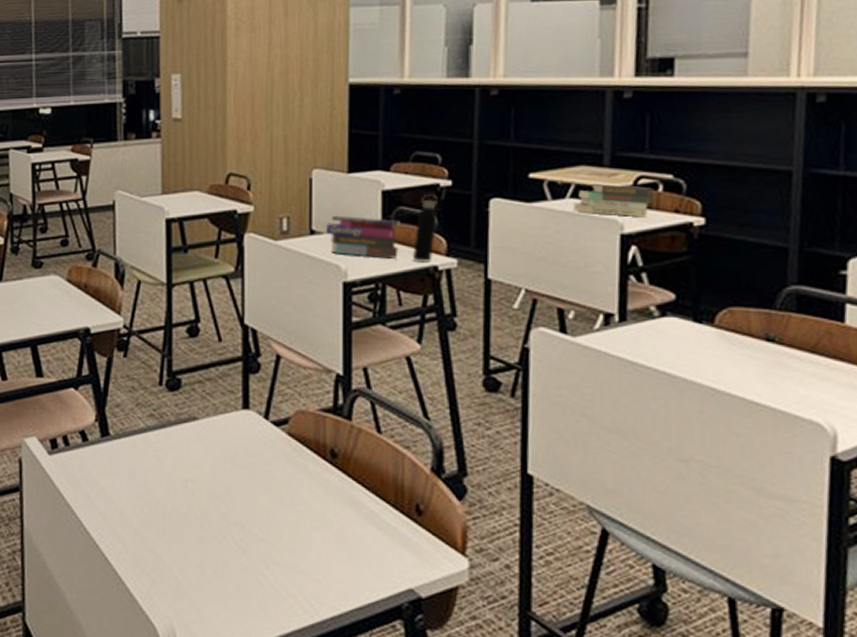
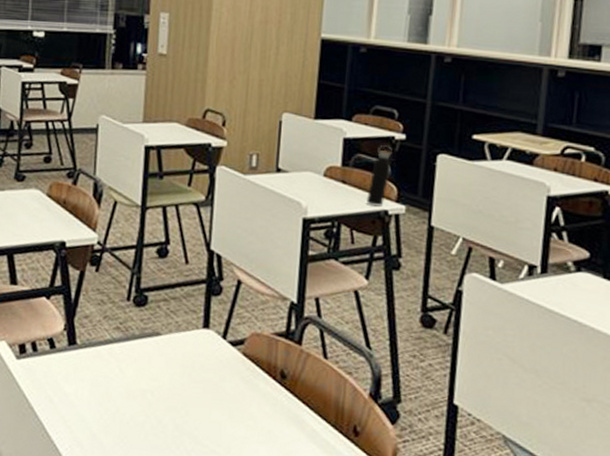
books: present [326,215,400,258] -> none [291,156,358,201]
books: present [572,184,654,218] -> none [508,150,578,183]

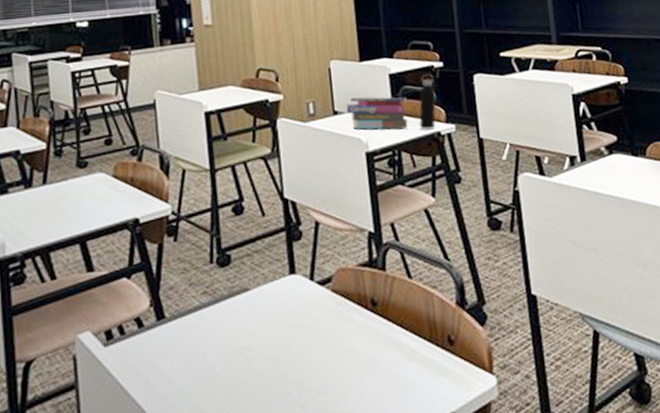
books: none [291,156,358,201] -> present [346,96,408,130]

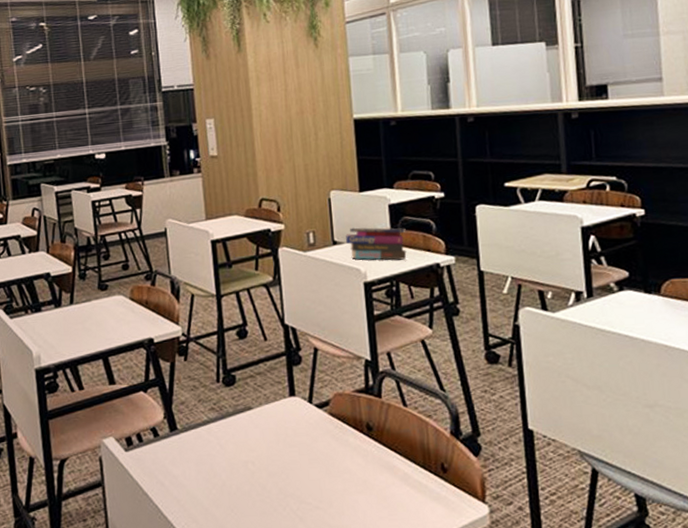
water bottle: present [419,74,436,130] -> none [418,205,436,261]

